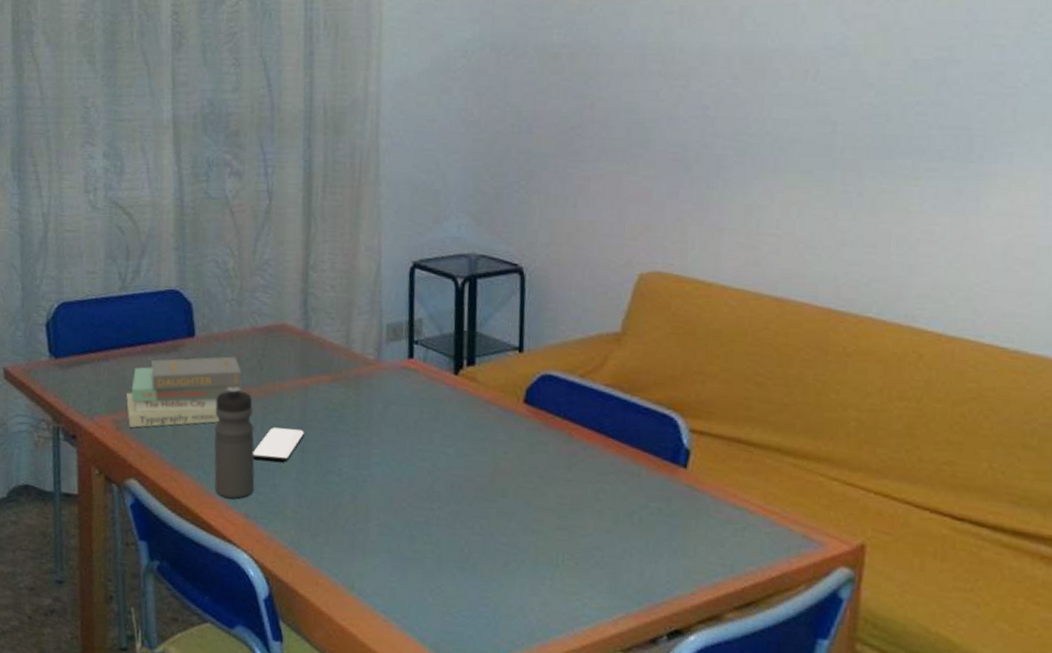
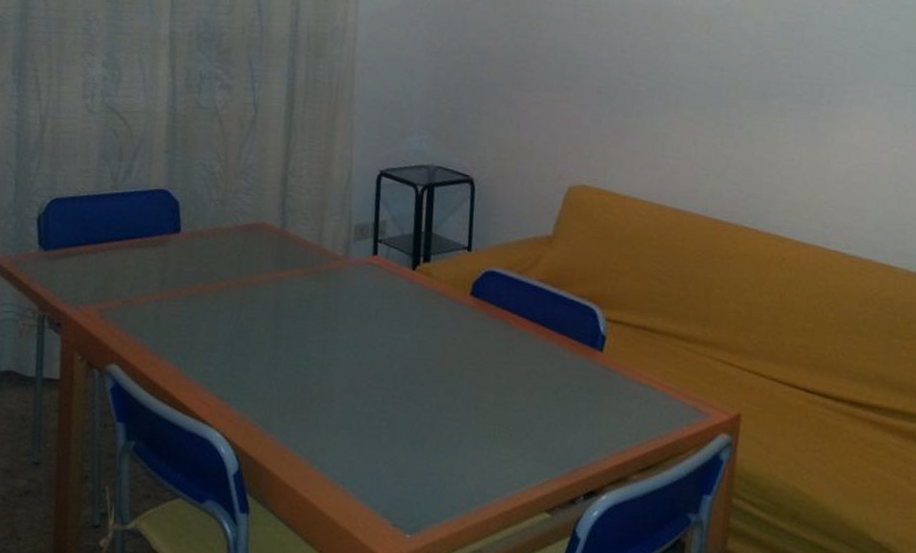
books: present [126,356,243,428] -> none [111,251,223,317]
water bottle: present [214,386,255,499] -> none [192,278,232,382]
phone: present [252,427,304,462] -> none [229,316,278,348]

